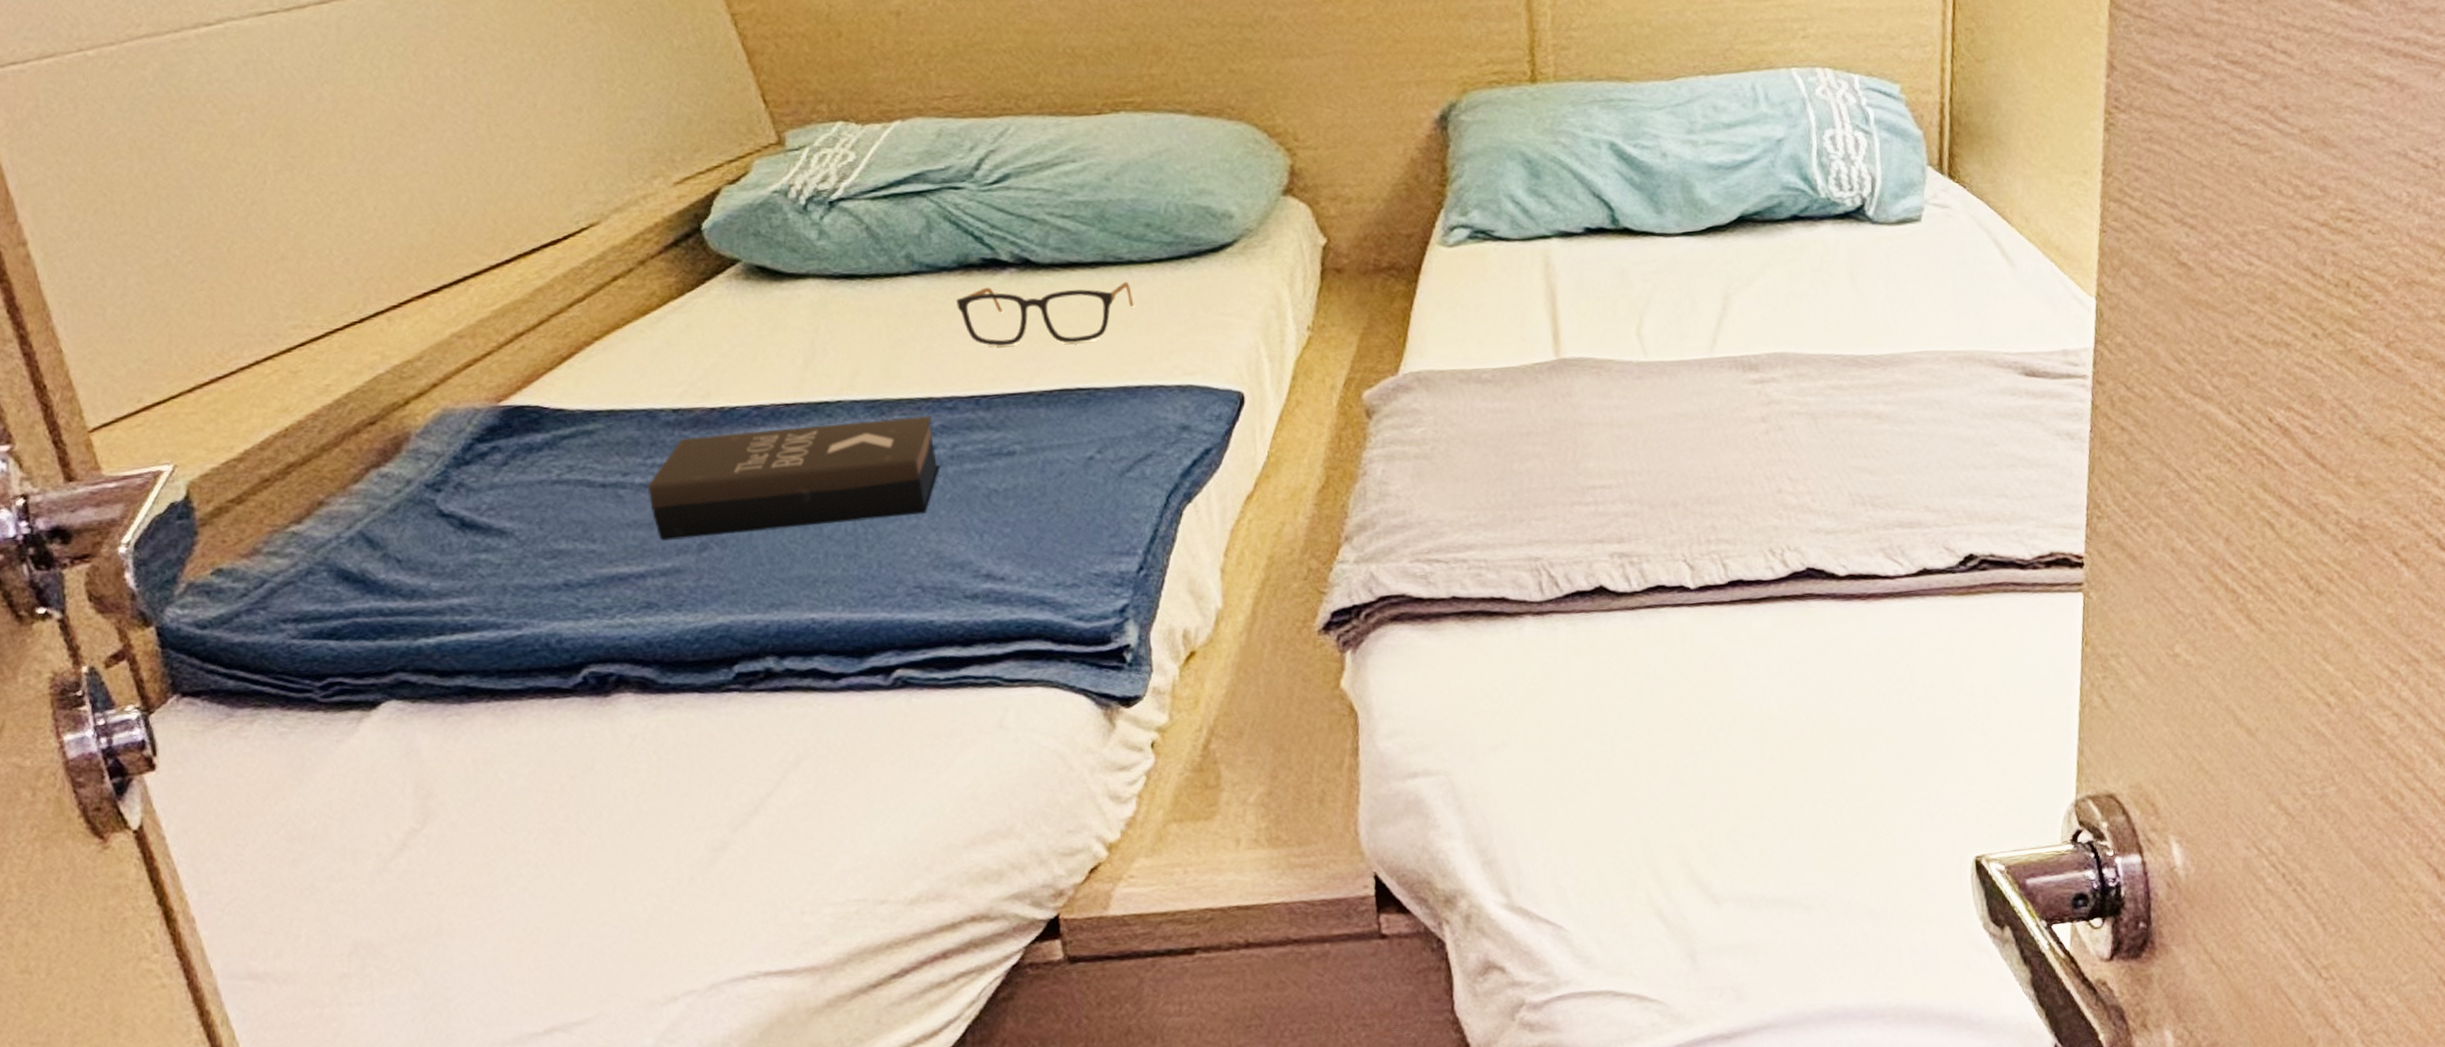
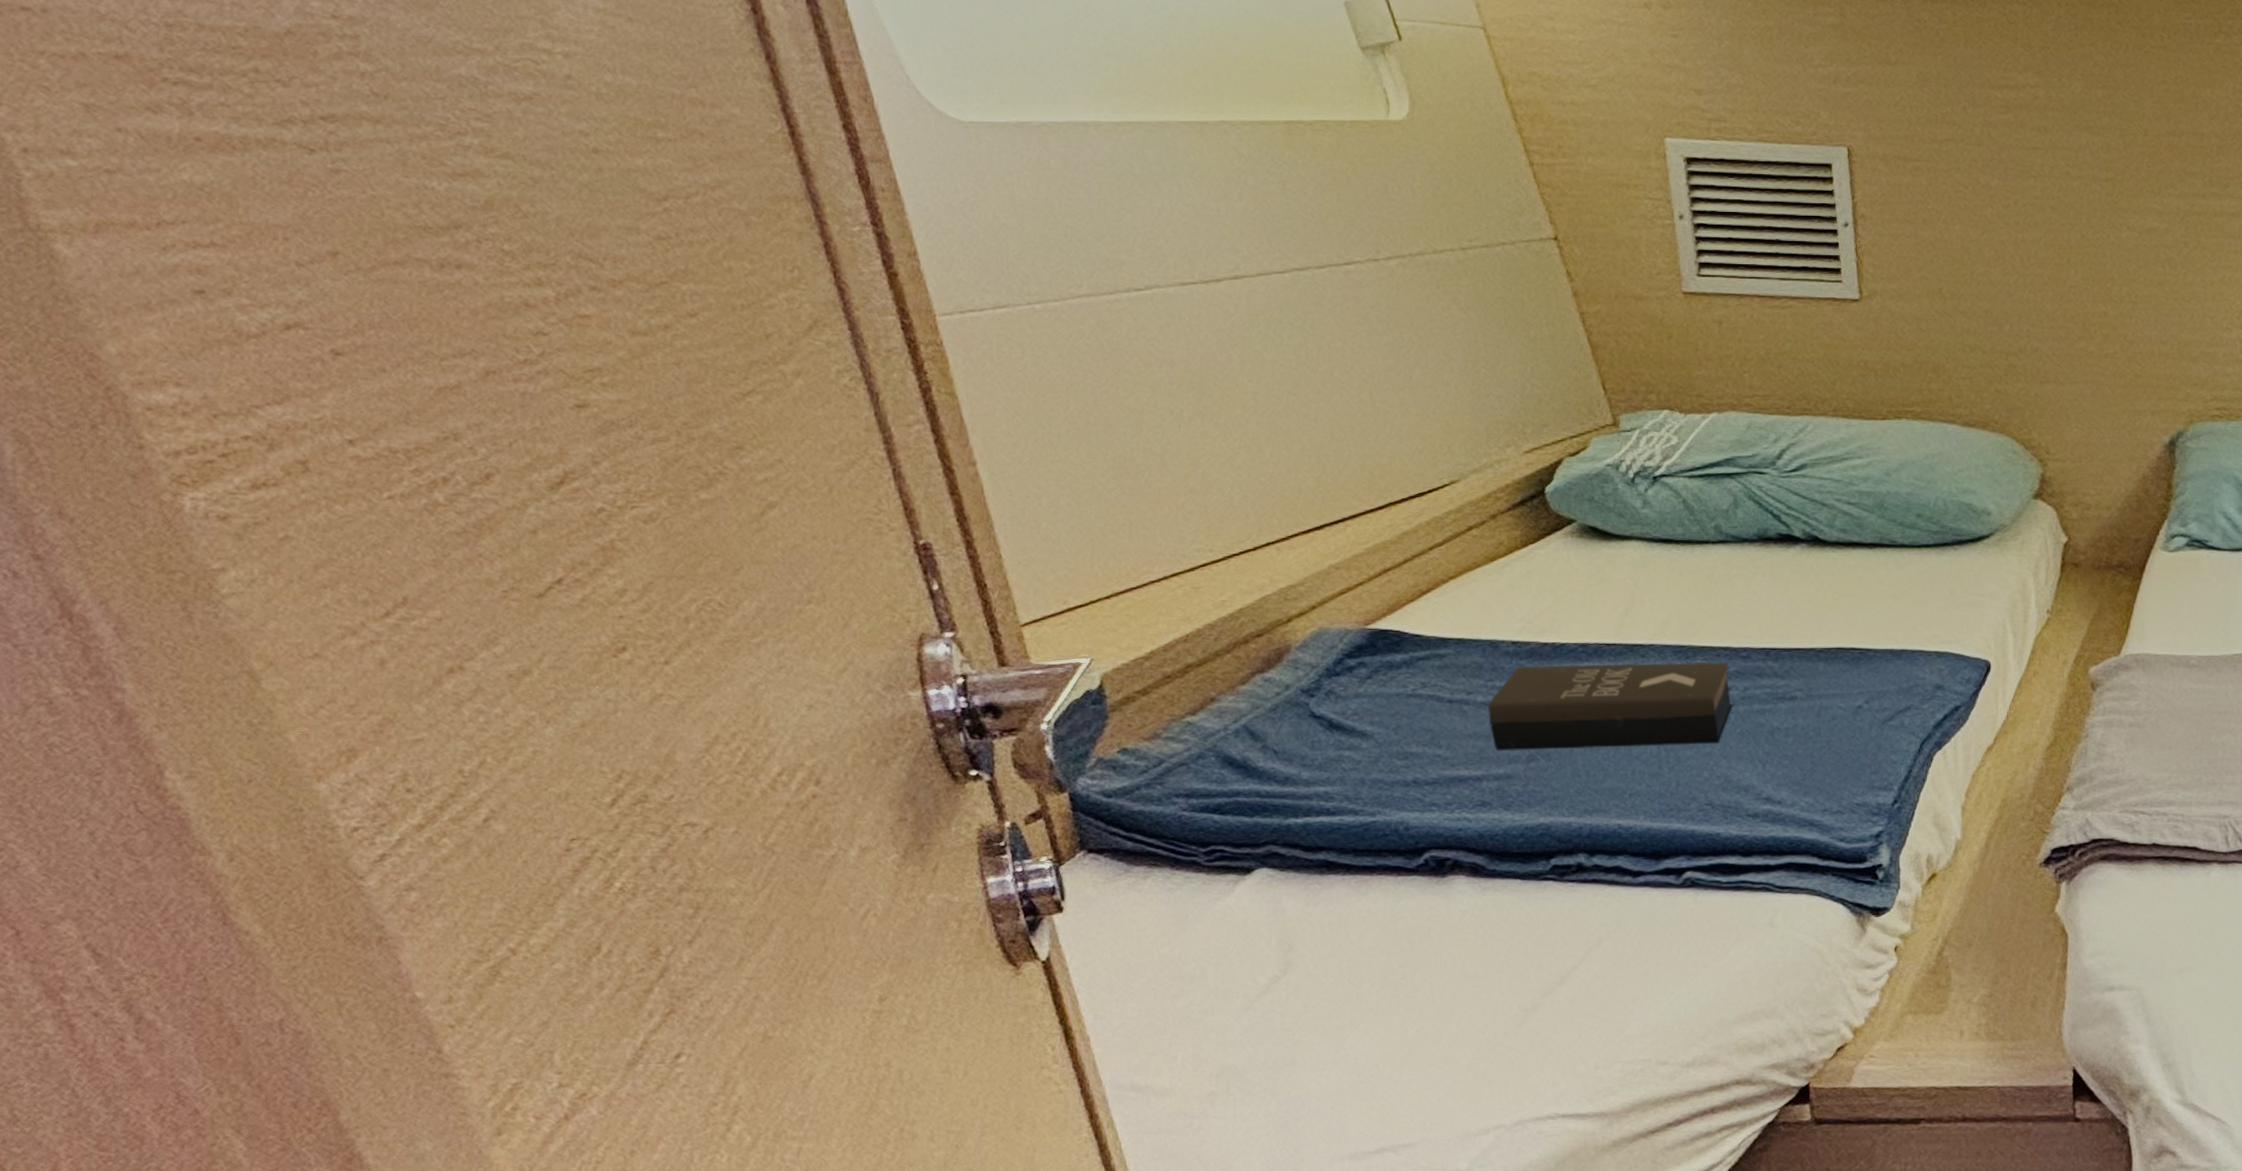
eyeglasses: present [956,282,1134,347] -> none [1755,558,1904,610]

